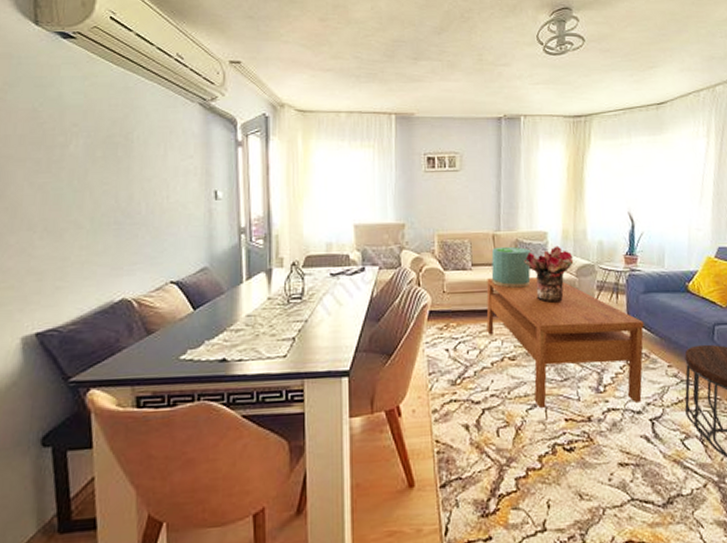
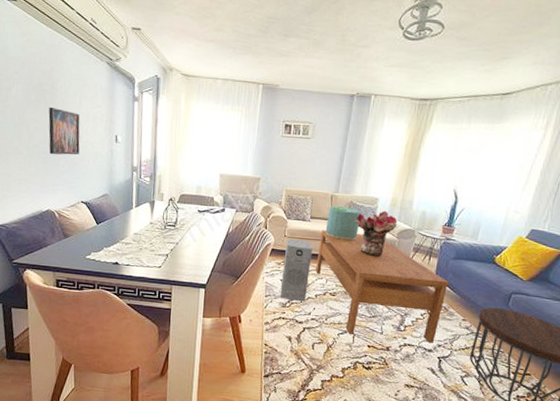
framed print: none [121,163,167,225] -> present [48,106,80,155]
air purifier: none [446,293,481,375] -> present [280,238,313,302]

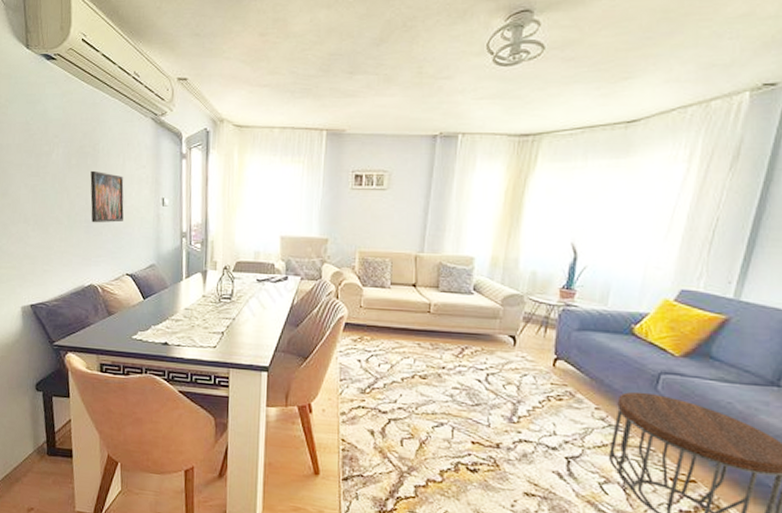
air purifier: present [280,238,313,302] -> none [357,309,395,387]
coffee table: present [315,230,449,343] -> none [400,298,573,439]
decorative container: present [325,205,361,241] -> none [409,268,453,311]
bouquet: present [354,210,398,257] -> none [445,272,501,329]

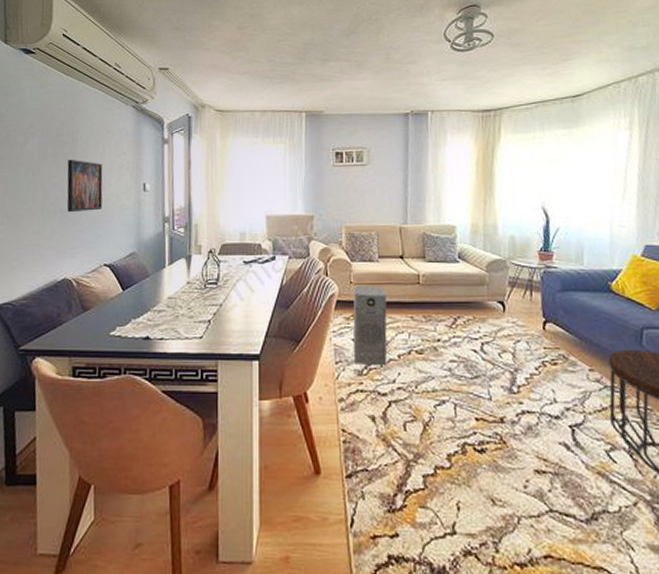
air purifier: none [357,309,395,387] -> present [352,285,387,366]

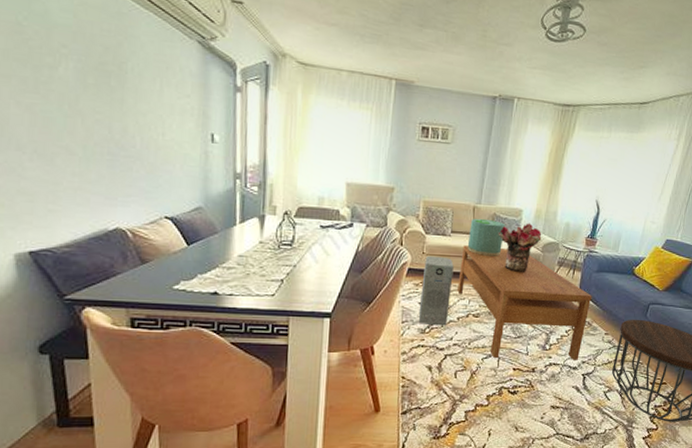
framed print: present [67,159,103,213] -> none [115,93,162,158]
coffee table: none [393,271,562,406] -> present [457,245,592,360]
decorative container: none [398,239,439,281] -> present [467,218,505,256]
bouquet: none [431,240,484,297] -> present [498,223,542,272]

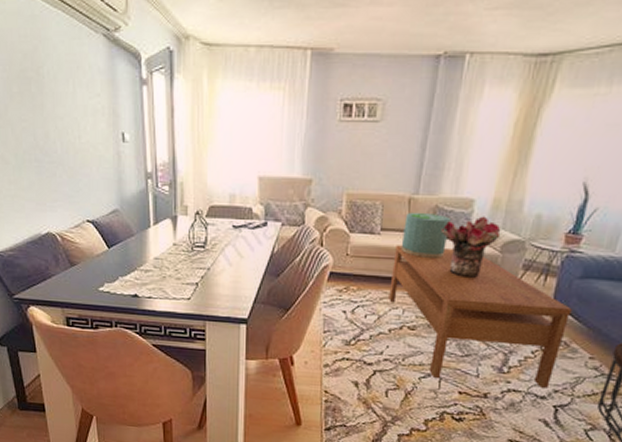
air purifier: present [418,255,454,326] -> none [342,257,384,339]

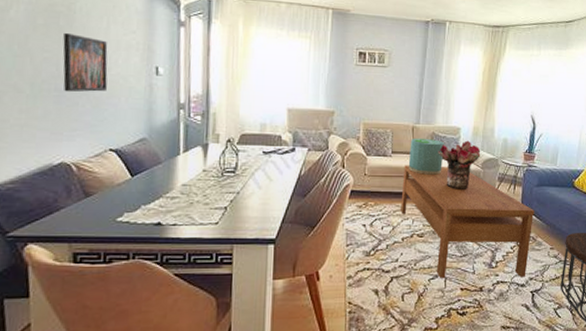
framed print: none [36,99,79,163] -> present [63,32,108,93]

